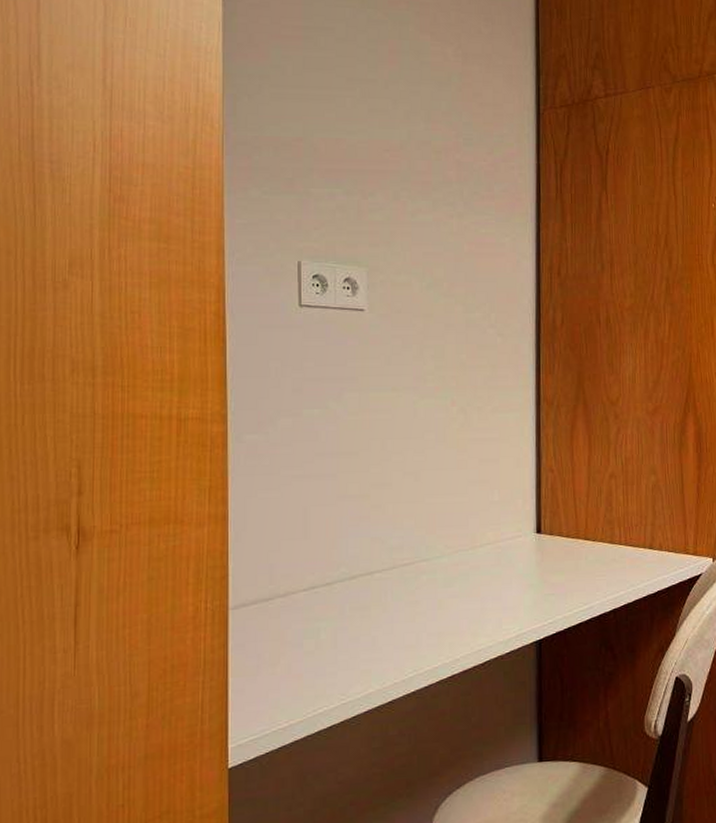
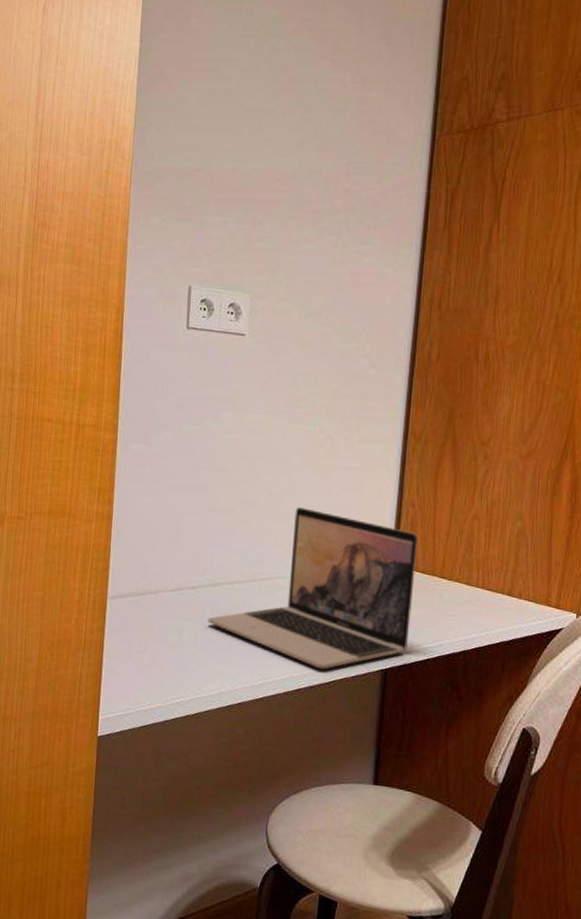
laptop: none [347,484,560,651] -> present [207,506,419,669]

